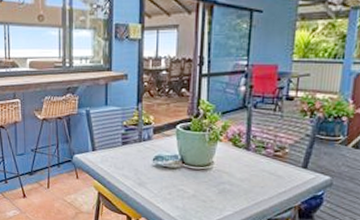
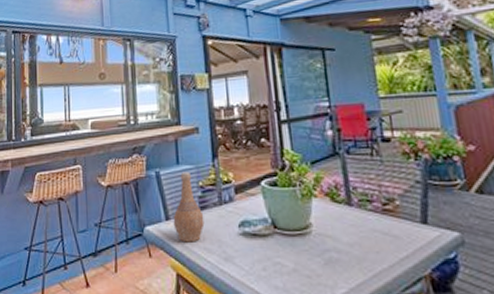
vase: none [98,112,125,170] -> present [173,171,205,243]

